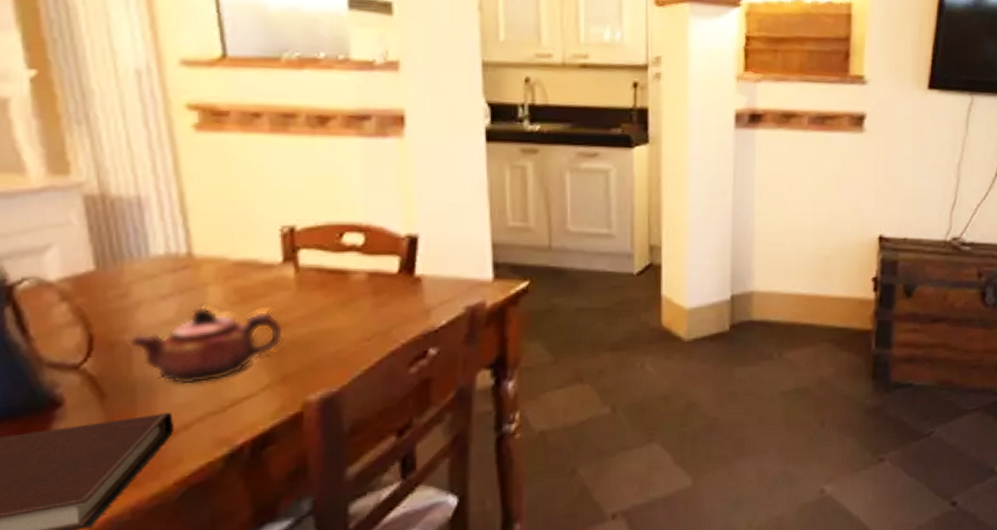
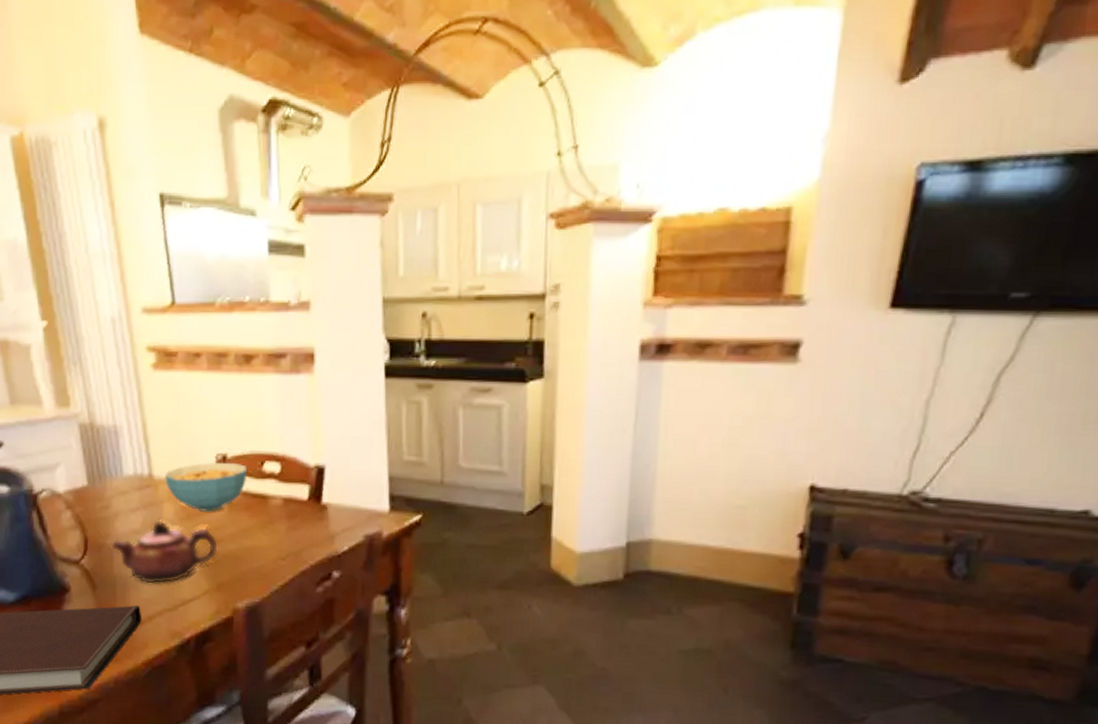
cereal bowl: none [210,235,321,293] -> present [165,462,246,512]

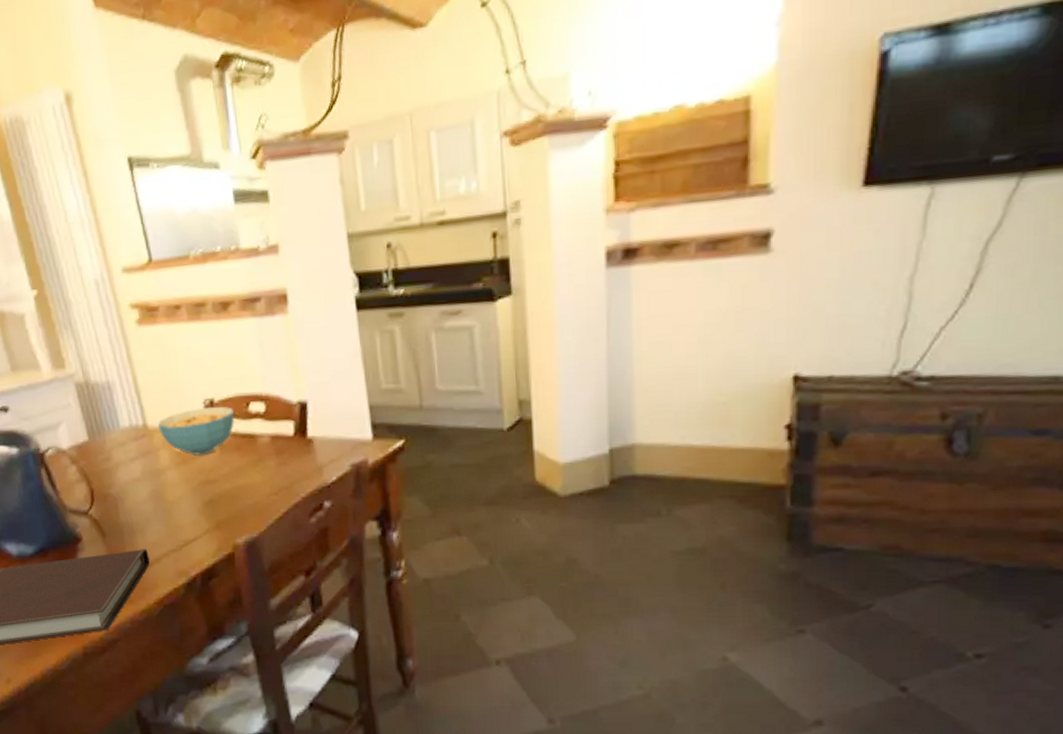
teapot: present [112,521,218,584] -> none [116,467,214,528]

